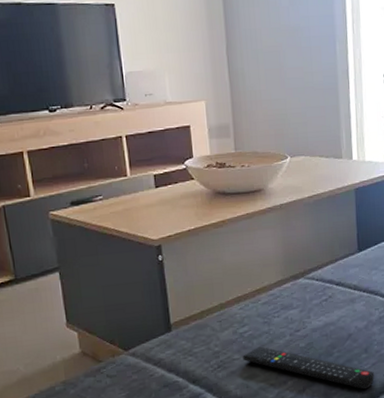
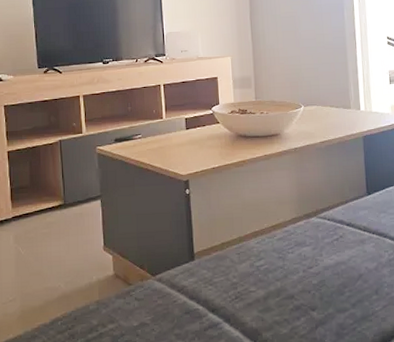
remote control: present [243,346,374,389] -> none [259,281,386,332]

